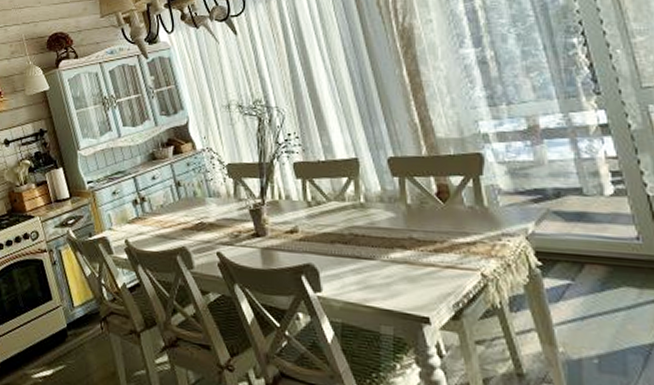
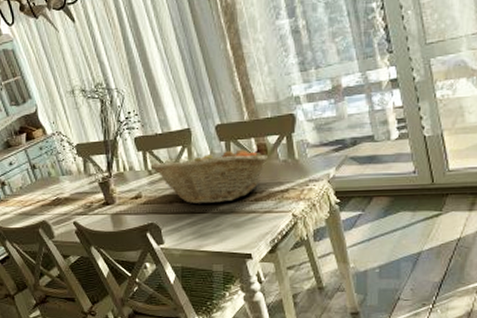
fruit basket: none [310,183,450,250] -> present [150,148,268,205]

